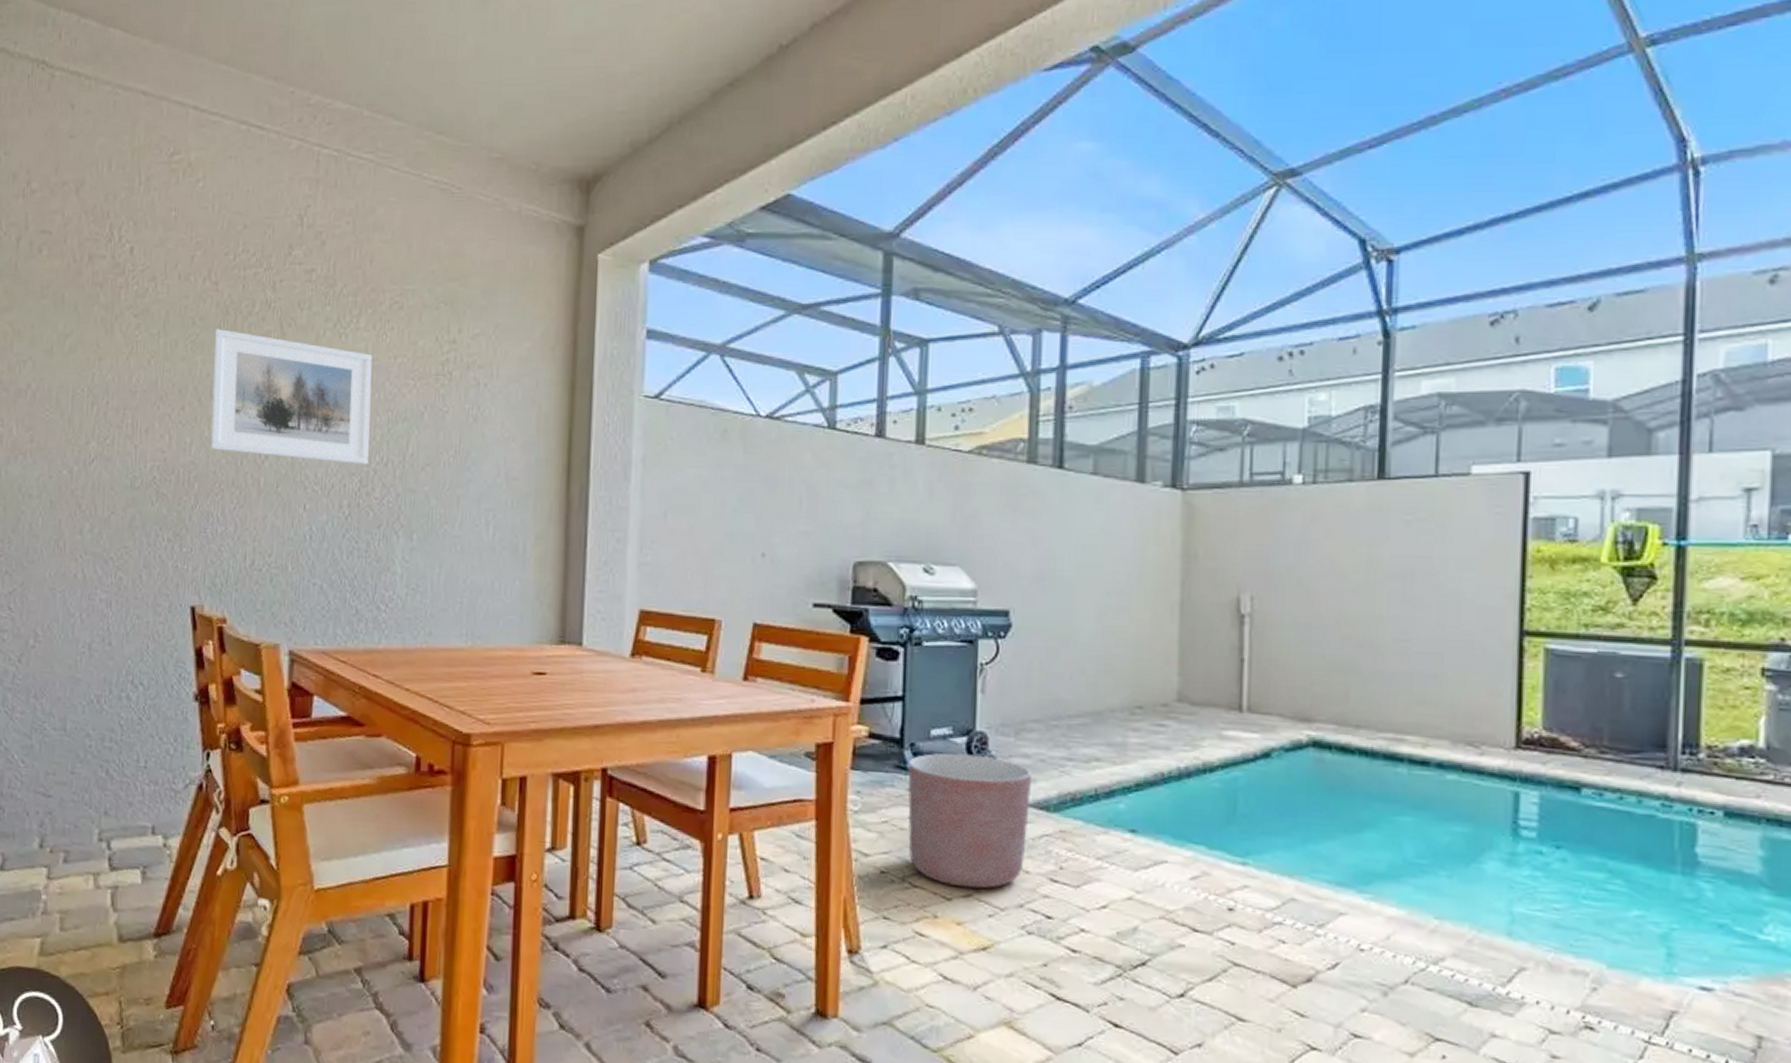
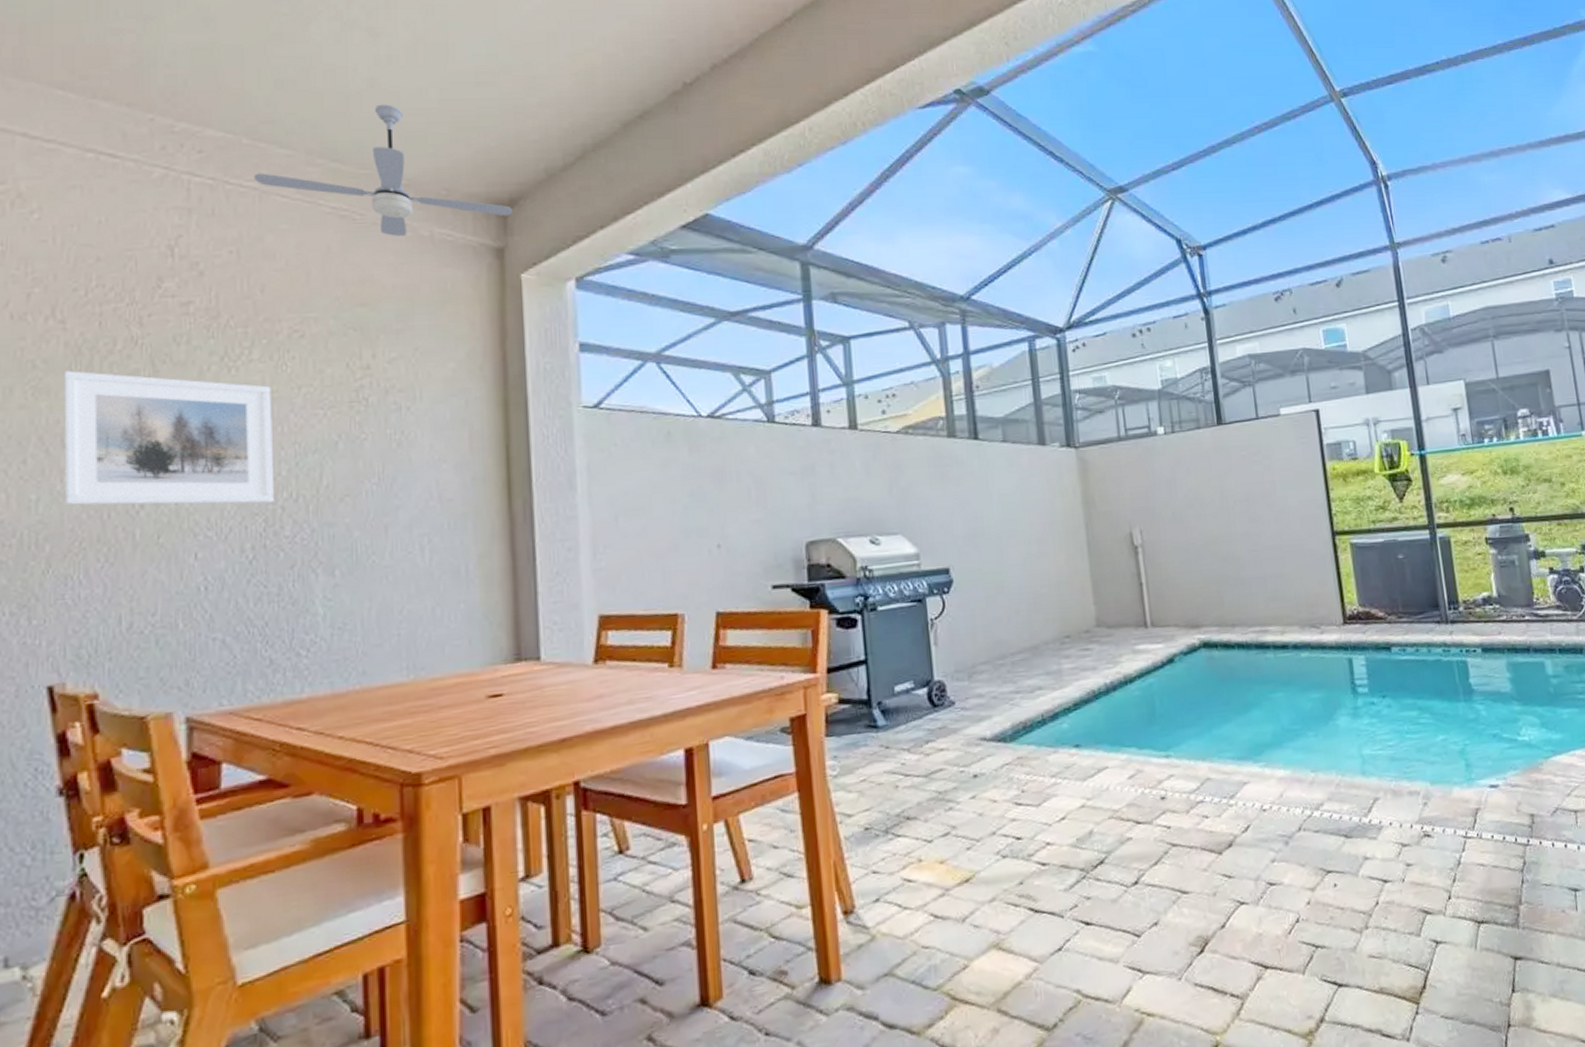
ceiling fan: none [370,74,597,211] -> present [253,104,514,236]
planter: present [907,753,1031,889] -> none [878,702,991,828]

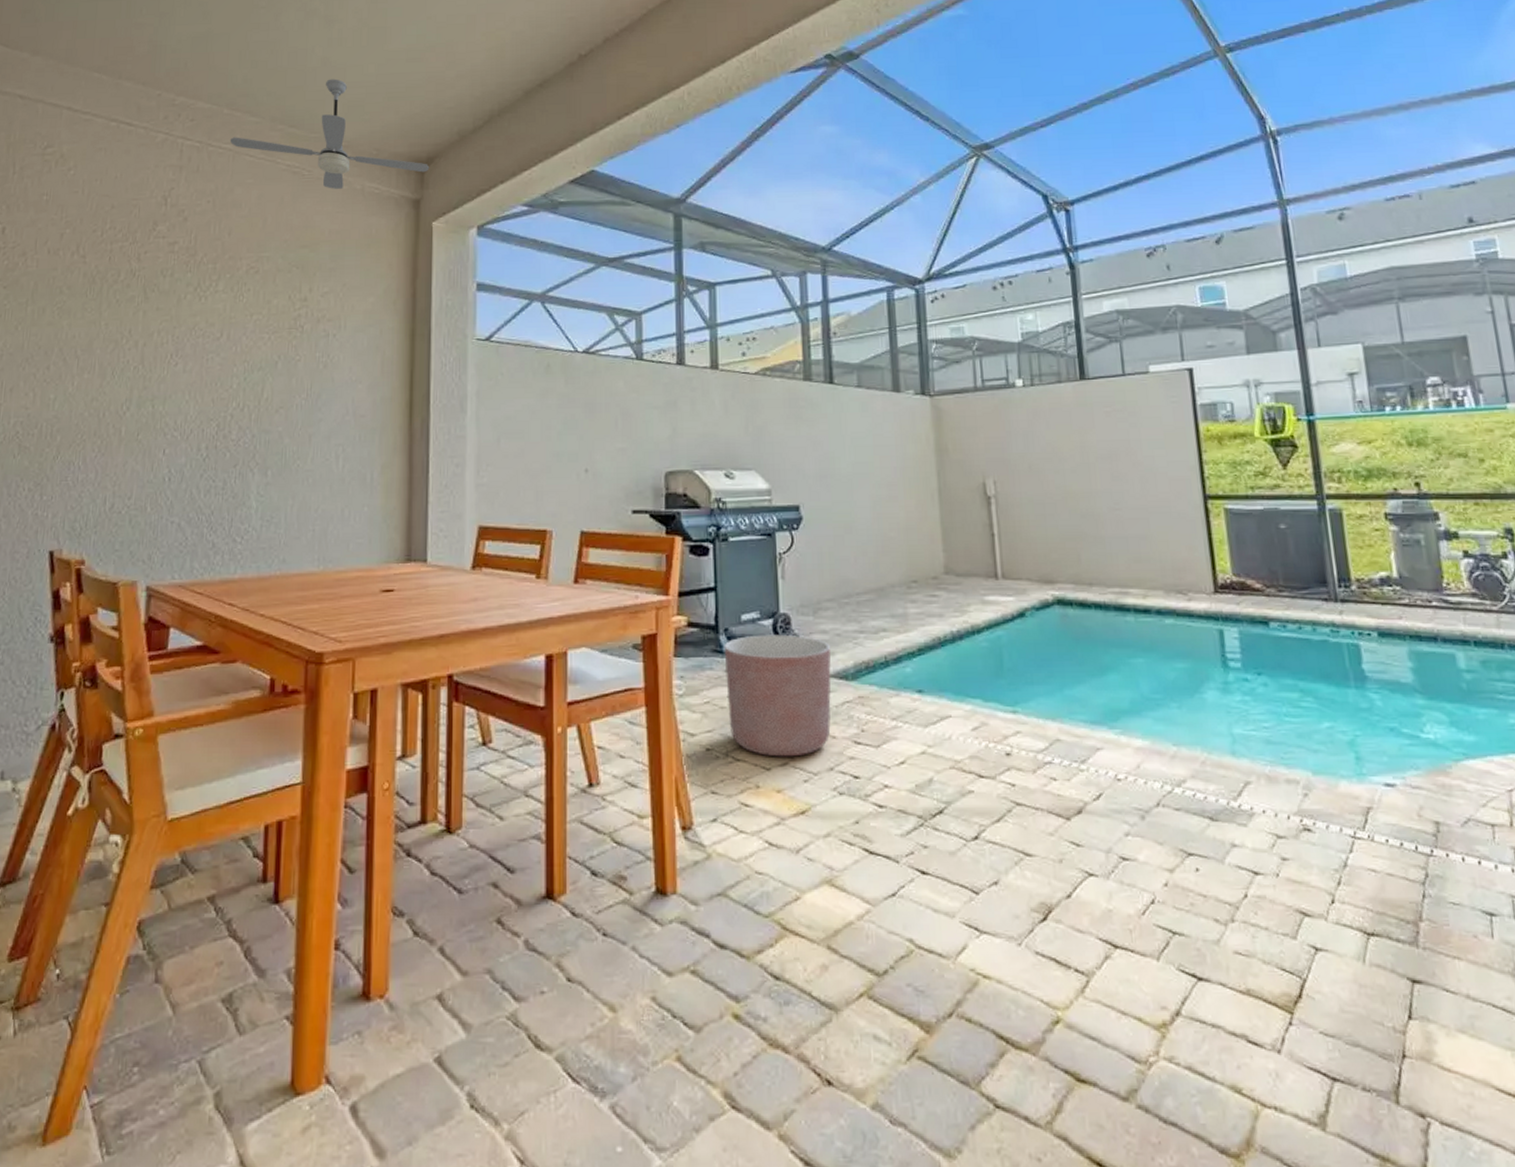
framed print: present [64,371,274,505] -> none [74,296,230,411]
planter: none [878,702,991,828] -> present [724,634,831,757]

